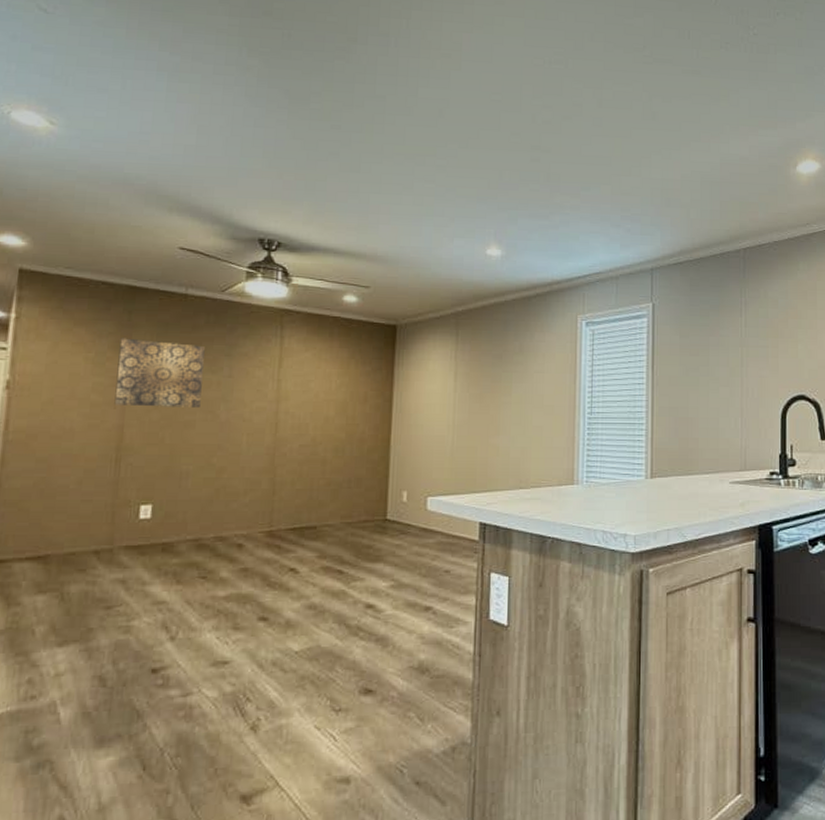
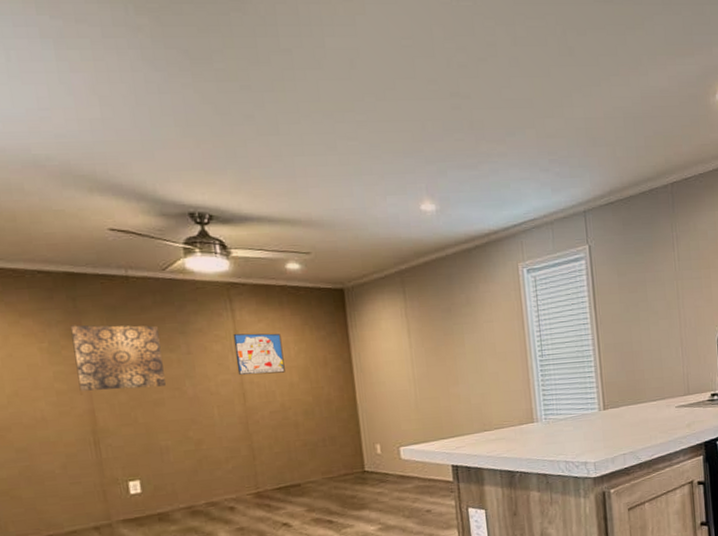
wall art: none [274,361,325,405] -> present [233,333,285,375]

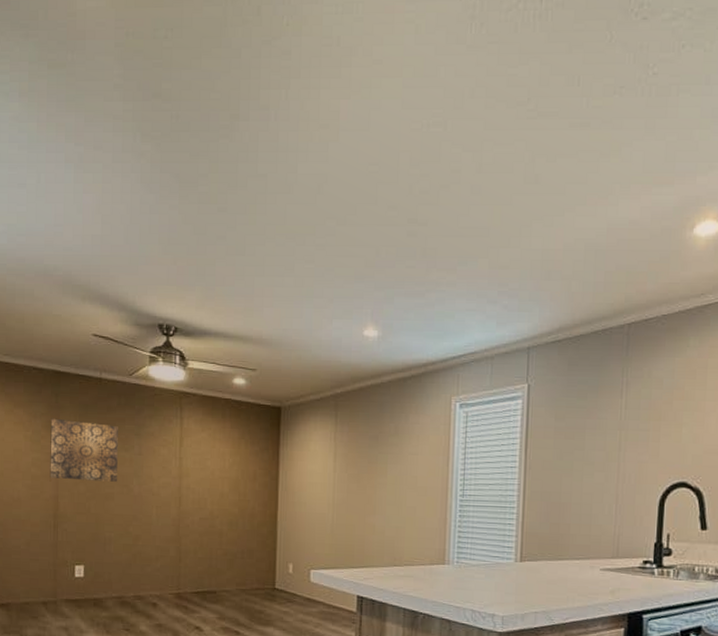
wall art: present [233,333,285,375] -> none [178,441,219,482]

